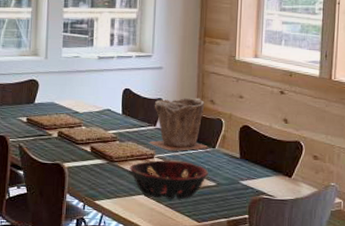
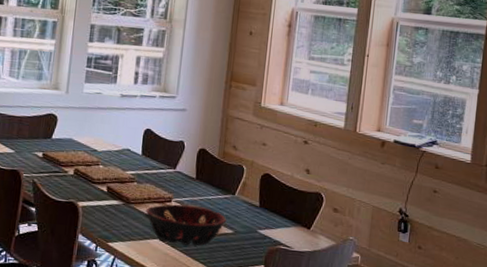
plant pot: present [149,97,209,152] -> none [167,141,228,197]

